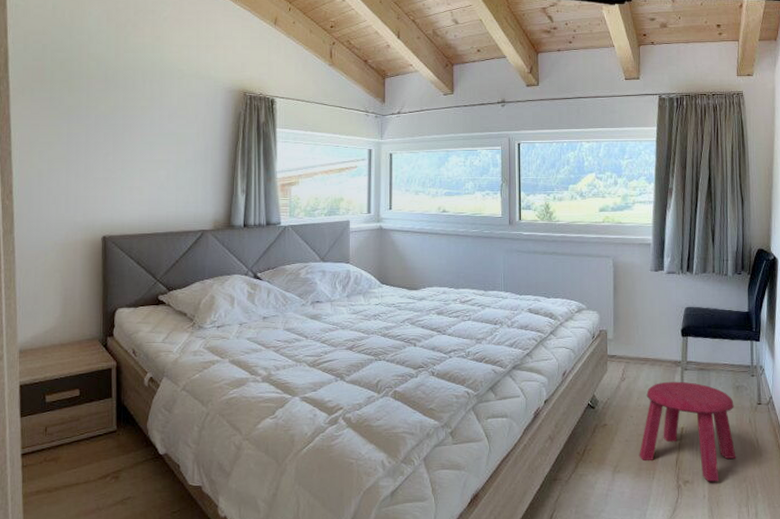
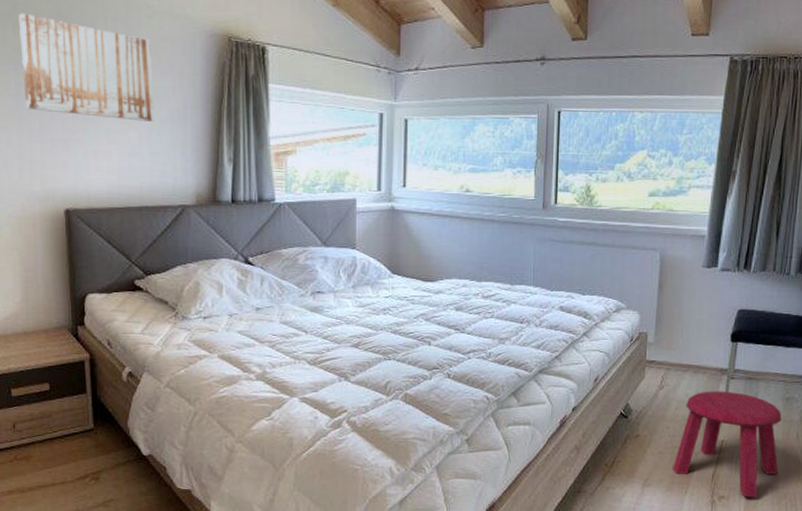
wall art: none [73,78,181,161] -> present [19,12,154,121]

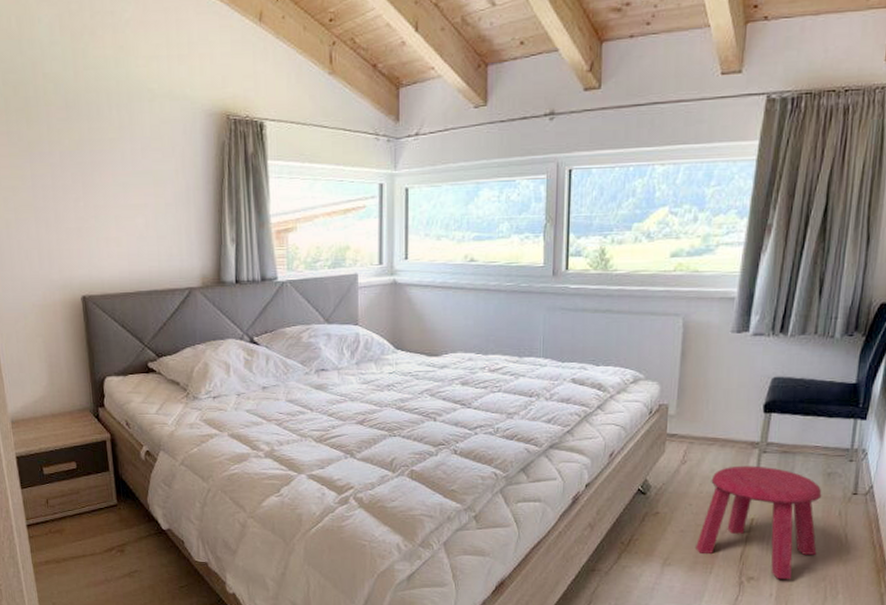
wall art: present [19,12,154,121] -> none [31,106,160,206]

